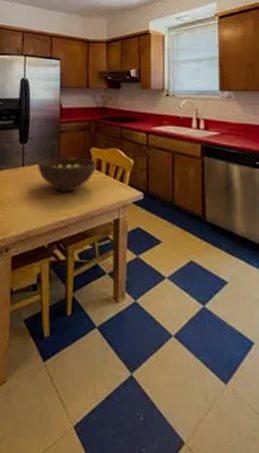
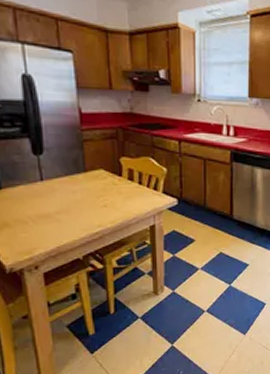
fruit bowl: present [38,157,96,192] -> none [60,169,128,204]

